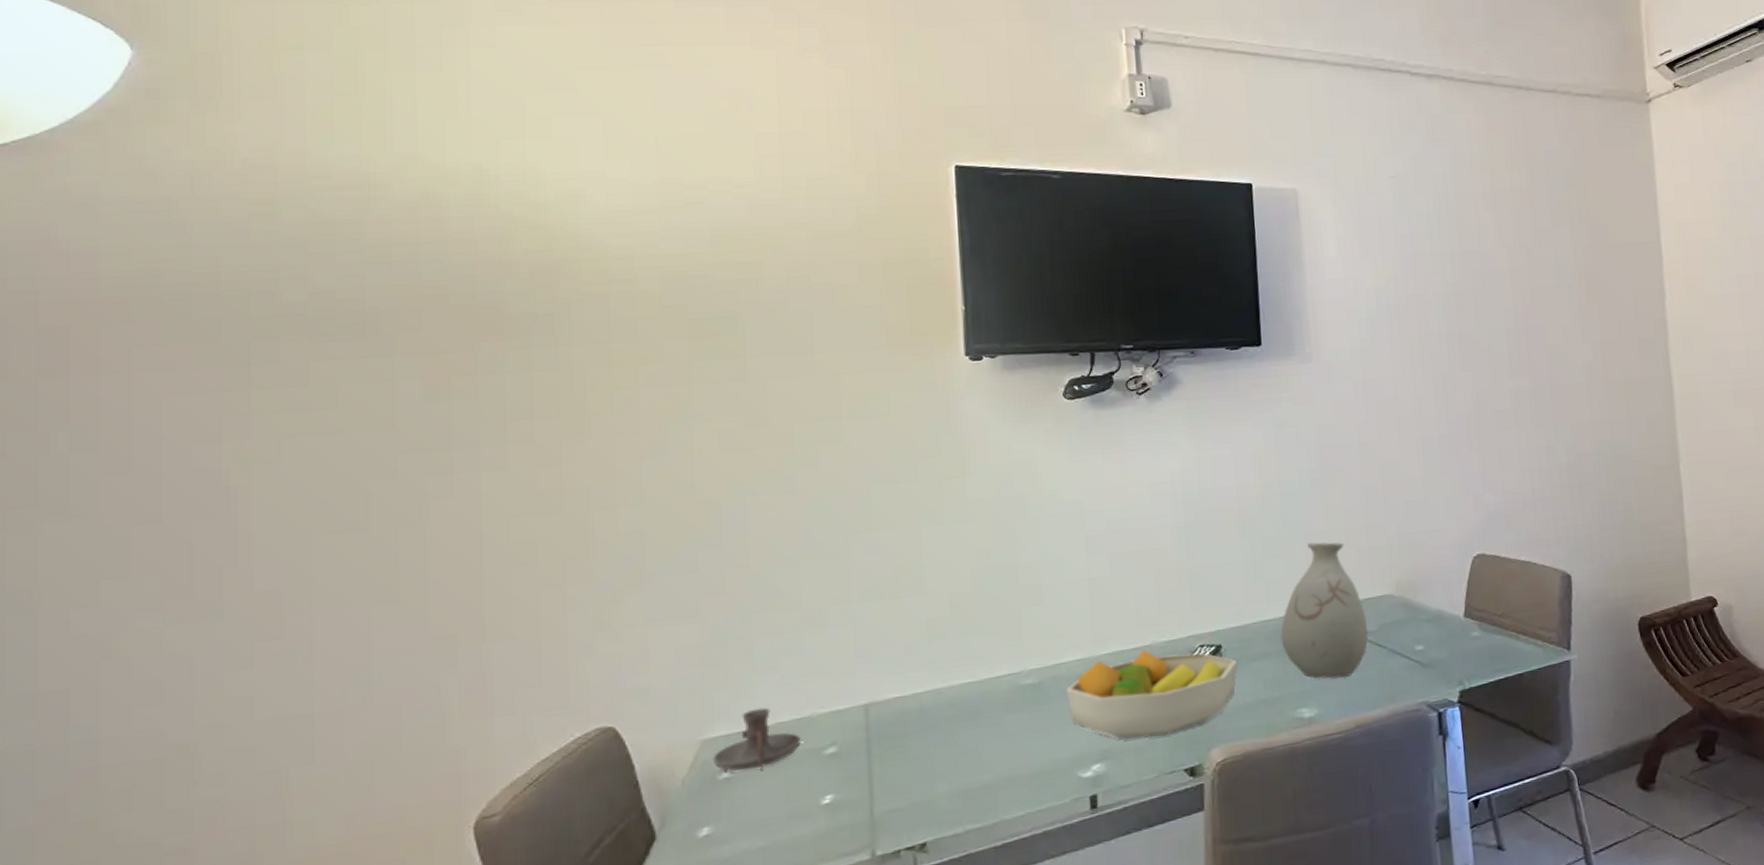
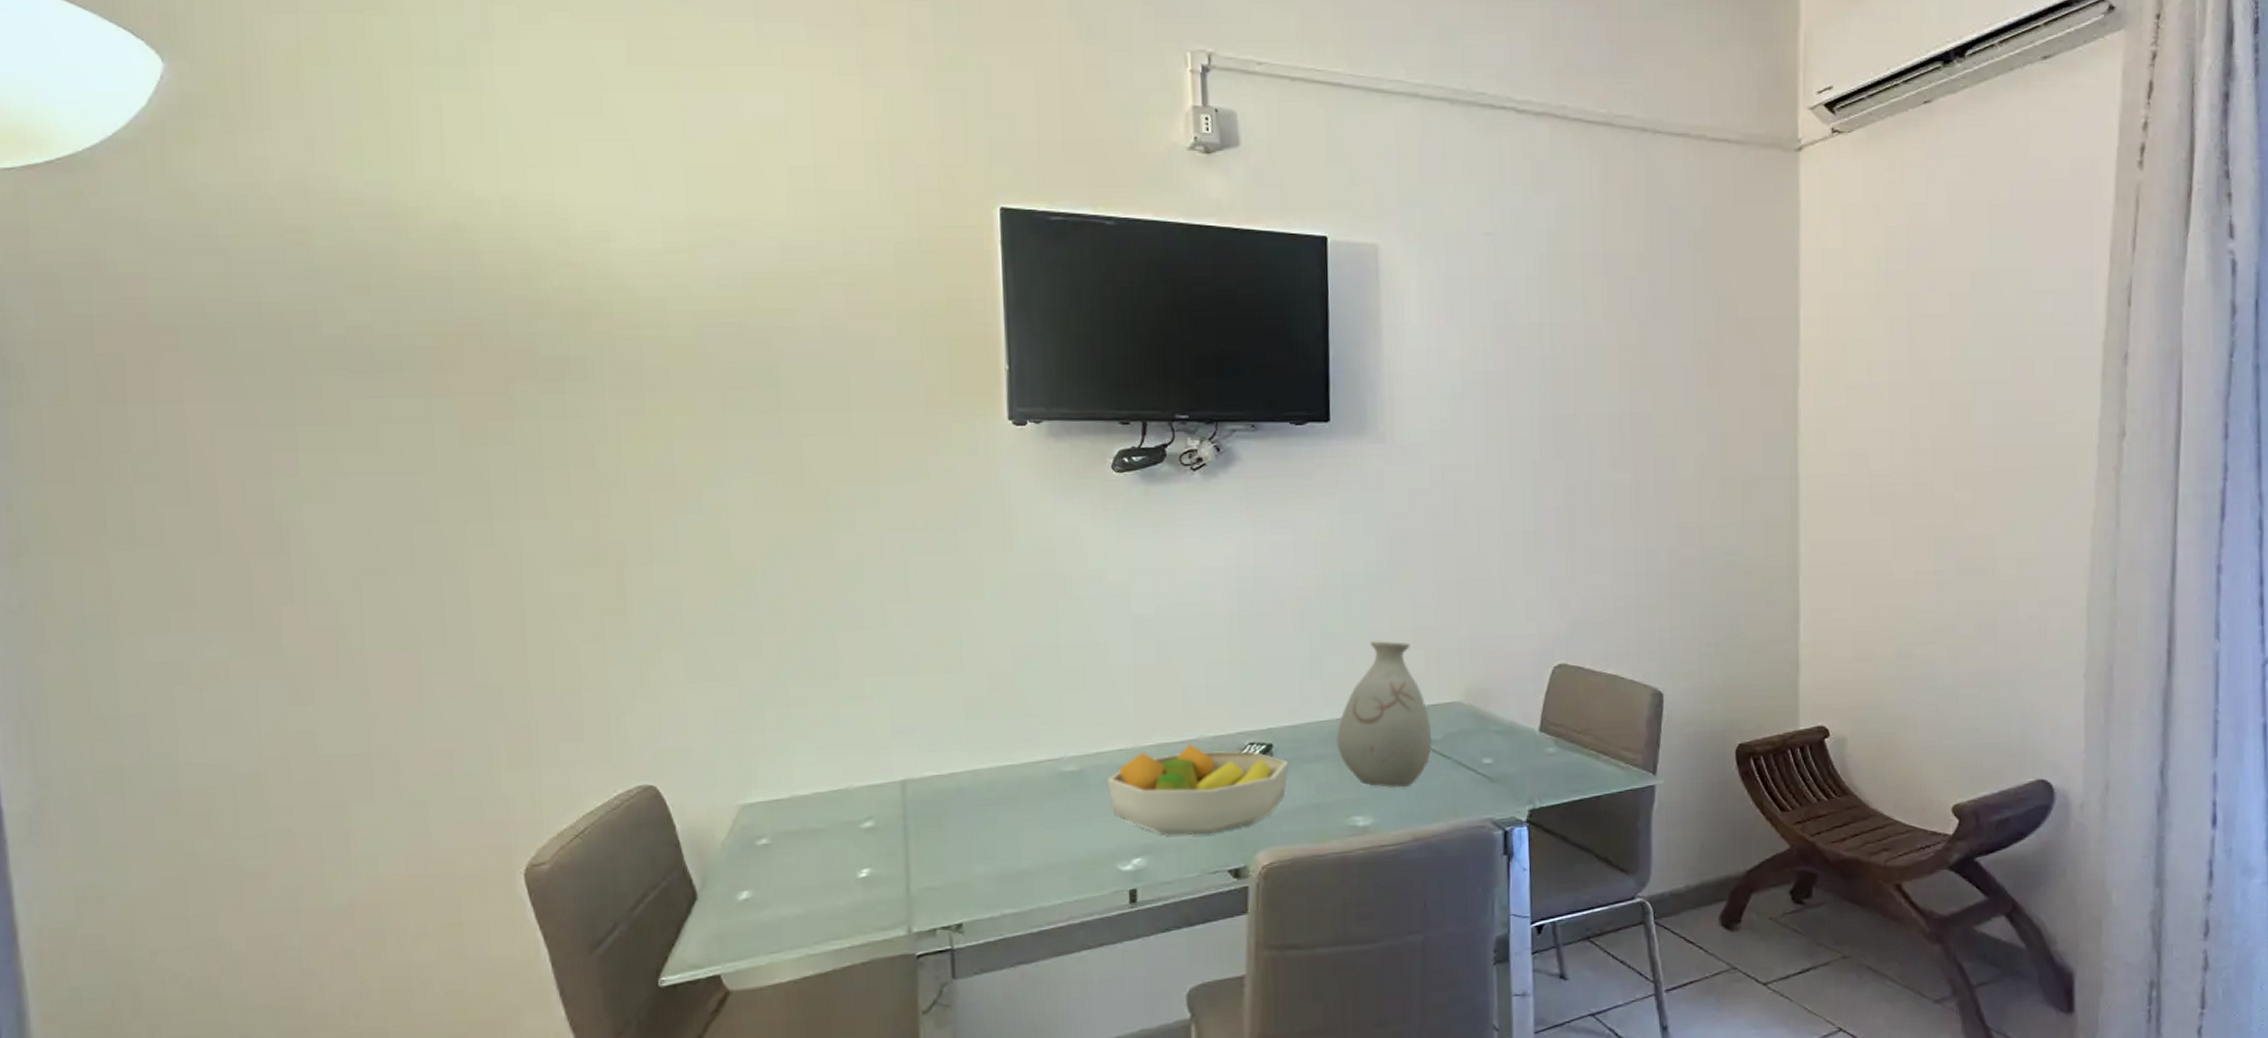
candle holder: present [712,707,801,772] -> none [751,777,838,839]

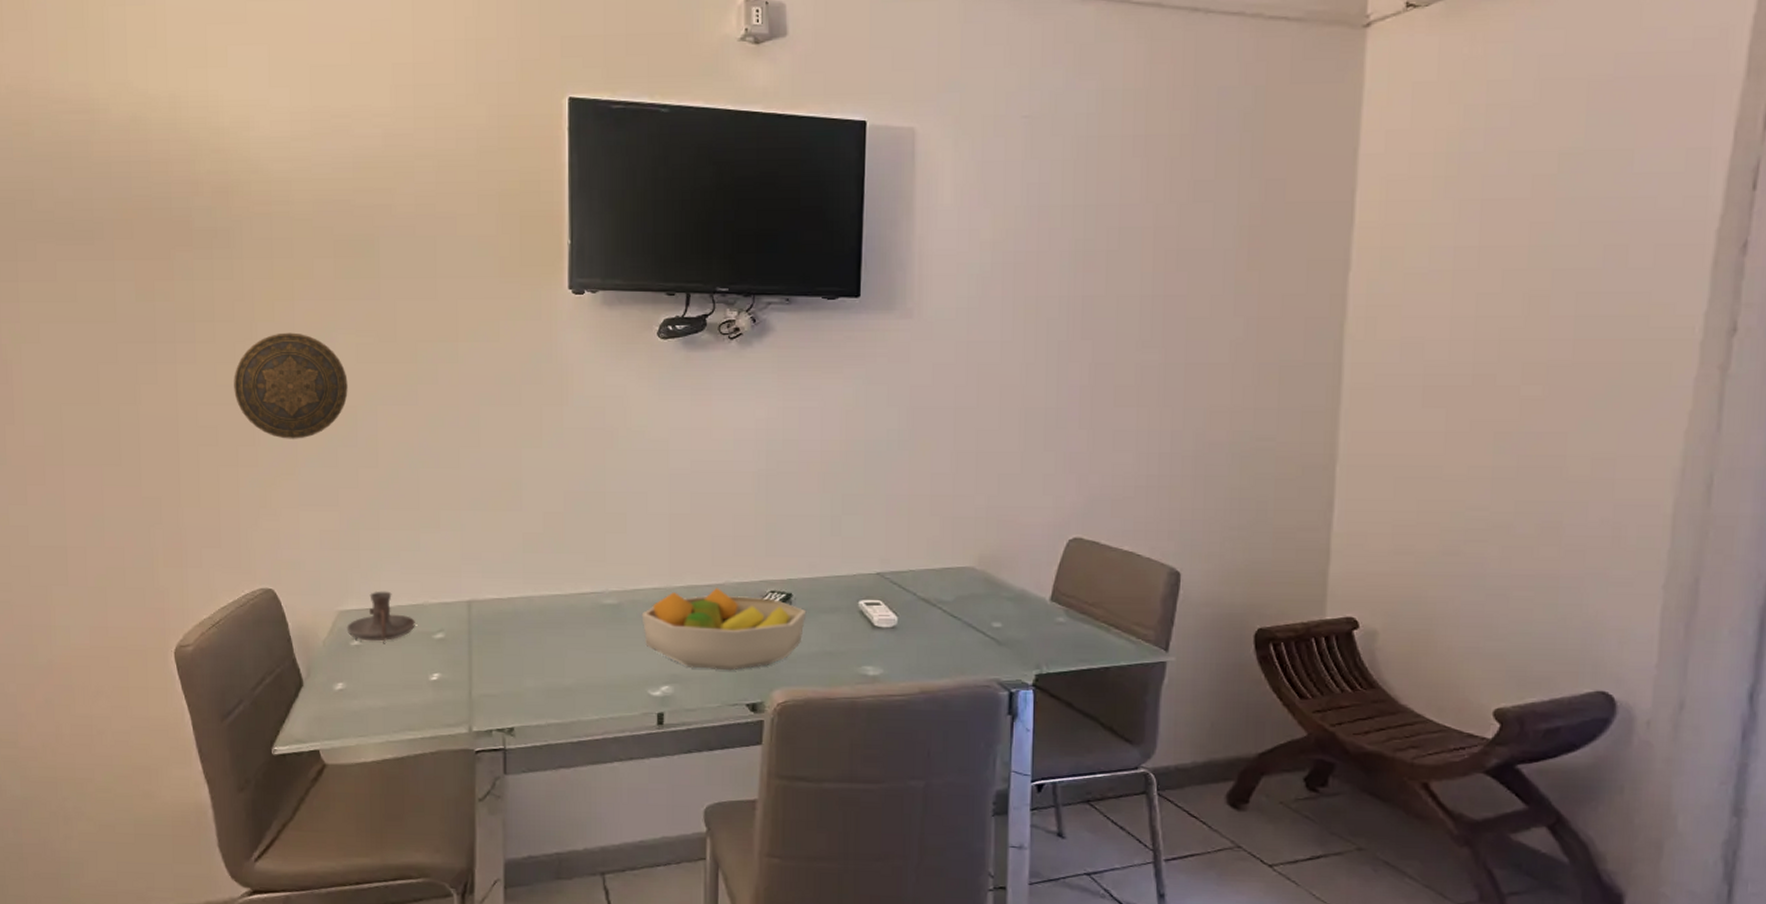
decorative plate: none [596,478,745,605] -> present [234,332,348,439]
candle holder: none [751,777,838,839] -> present [346,591,415,642]
vase: present [1336,640,1432,788] -> none [852,505,944,644]

